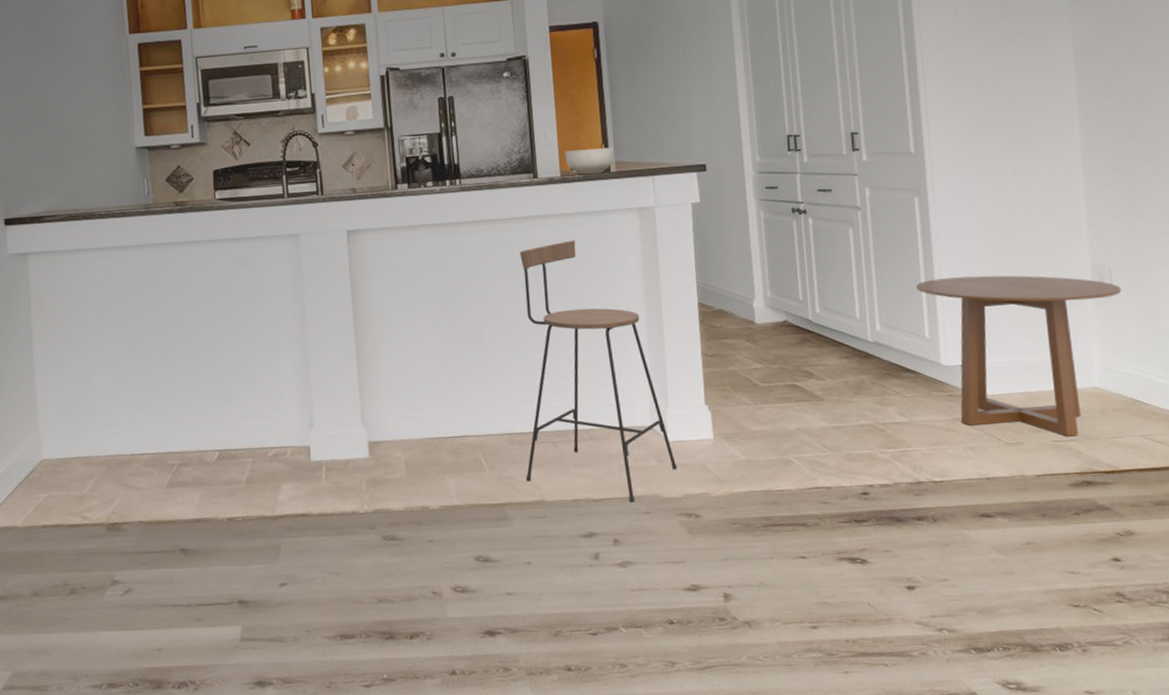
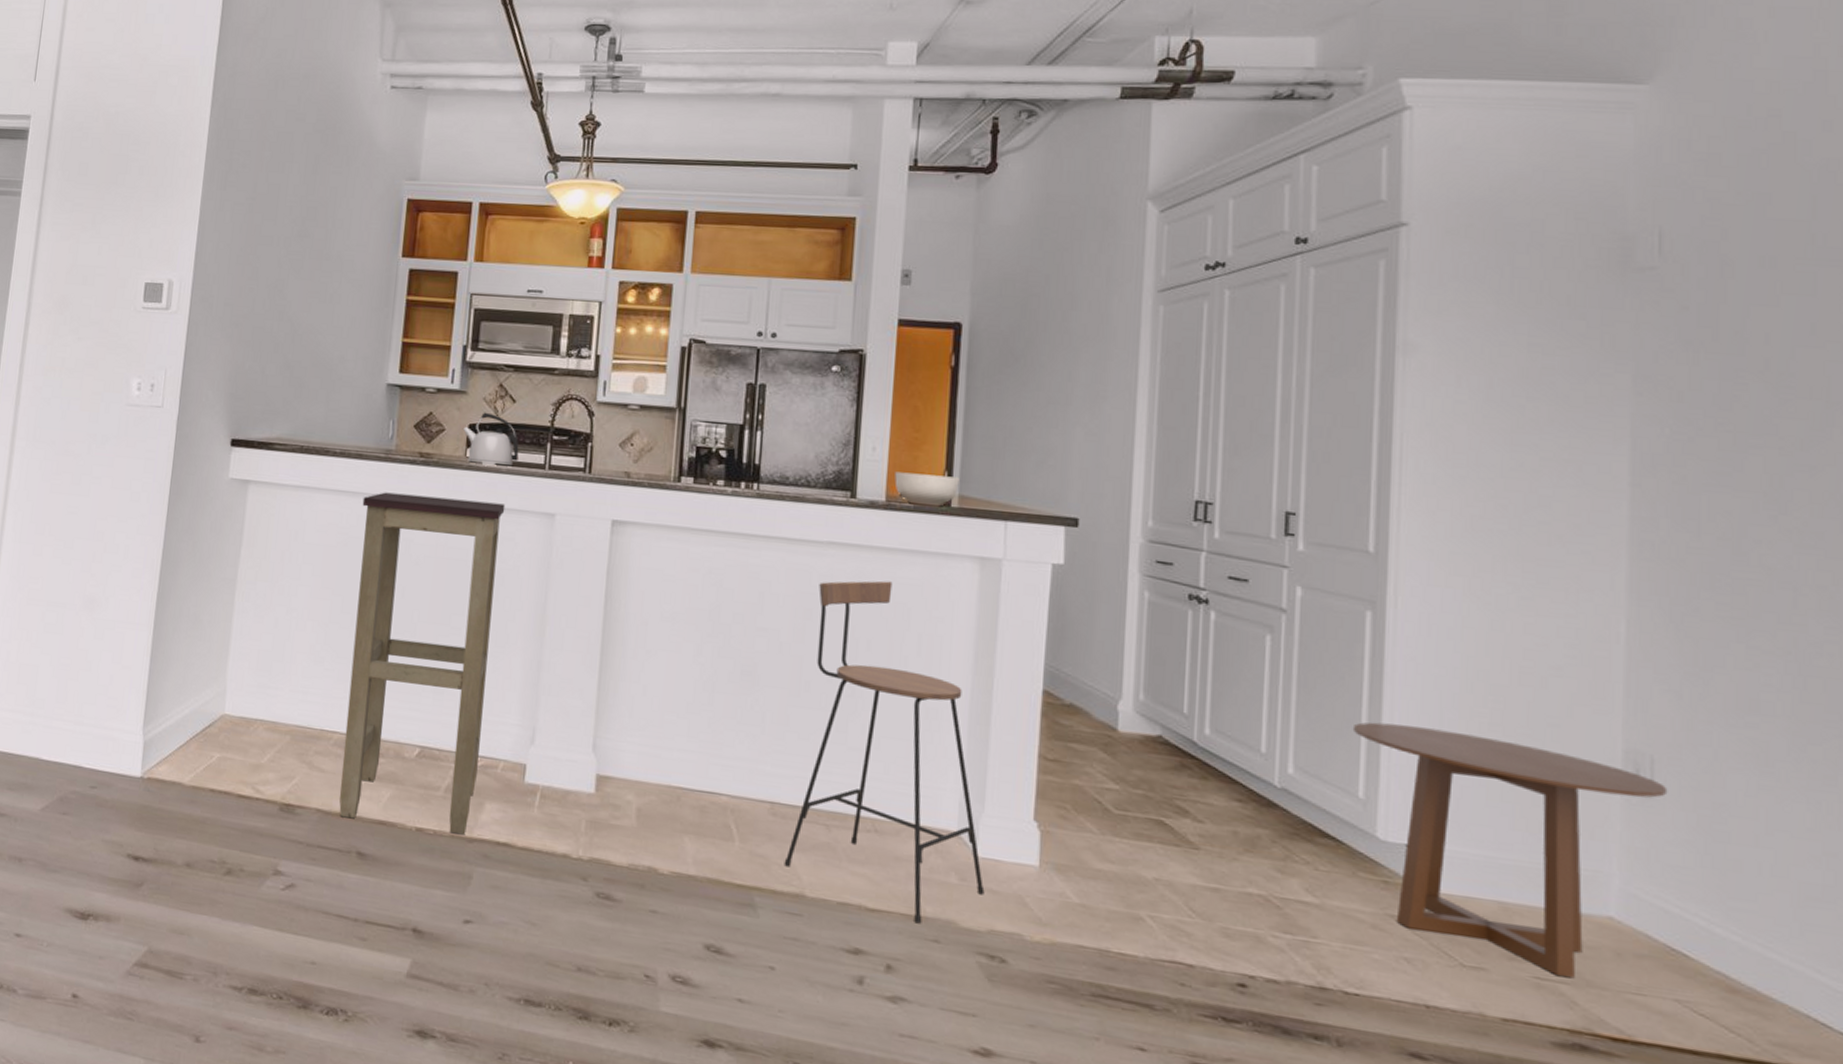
bar stool: none [132,233,271,524] -> present [339,492,506,835]
kettle: none [208,158,260,204] -> present [462,412,519,466]

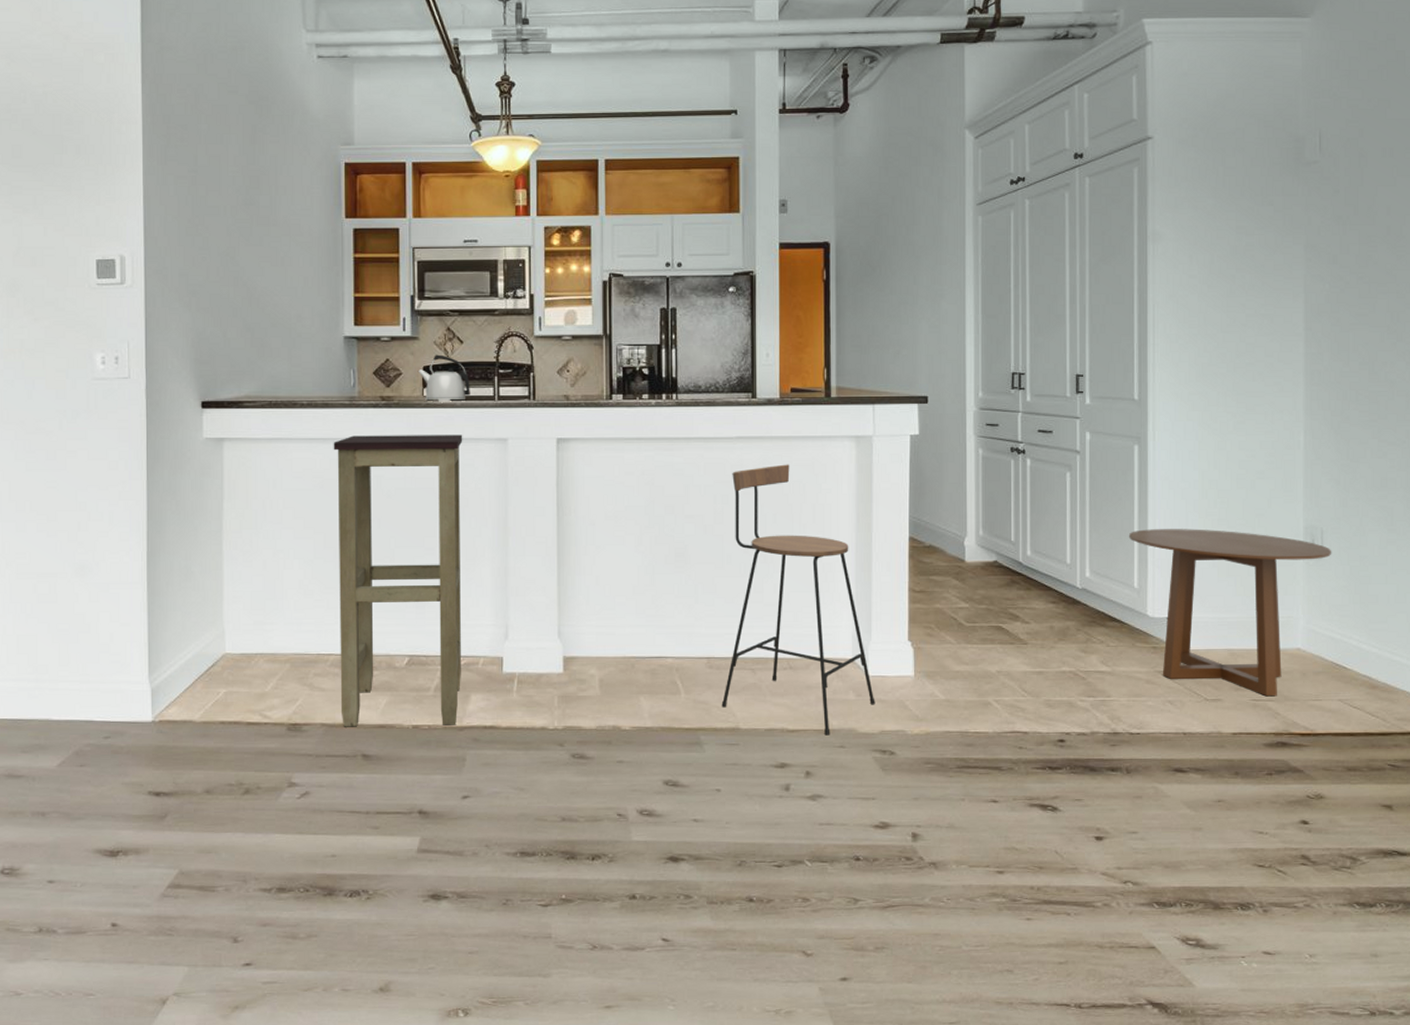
bowl: present [894,472,959,507] -> none [786,372,836,398]

